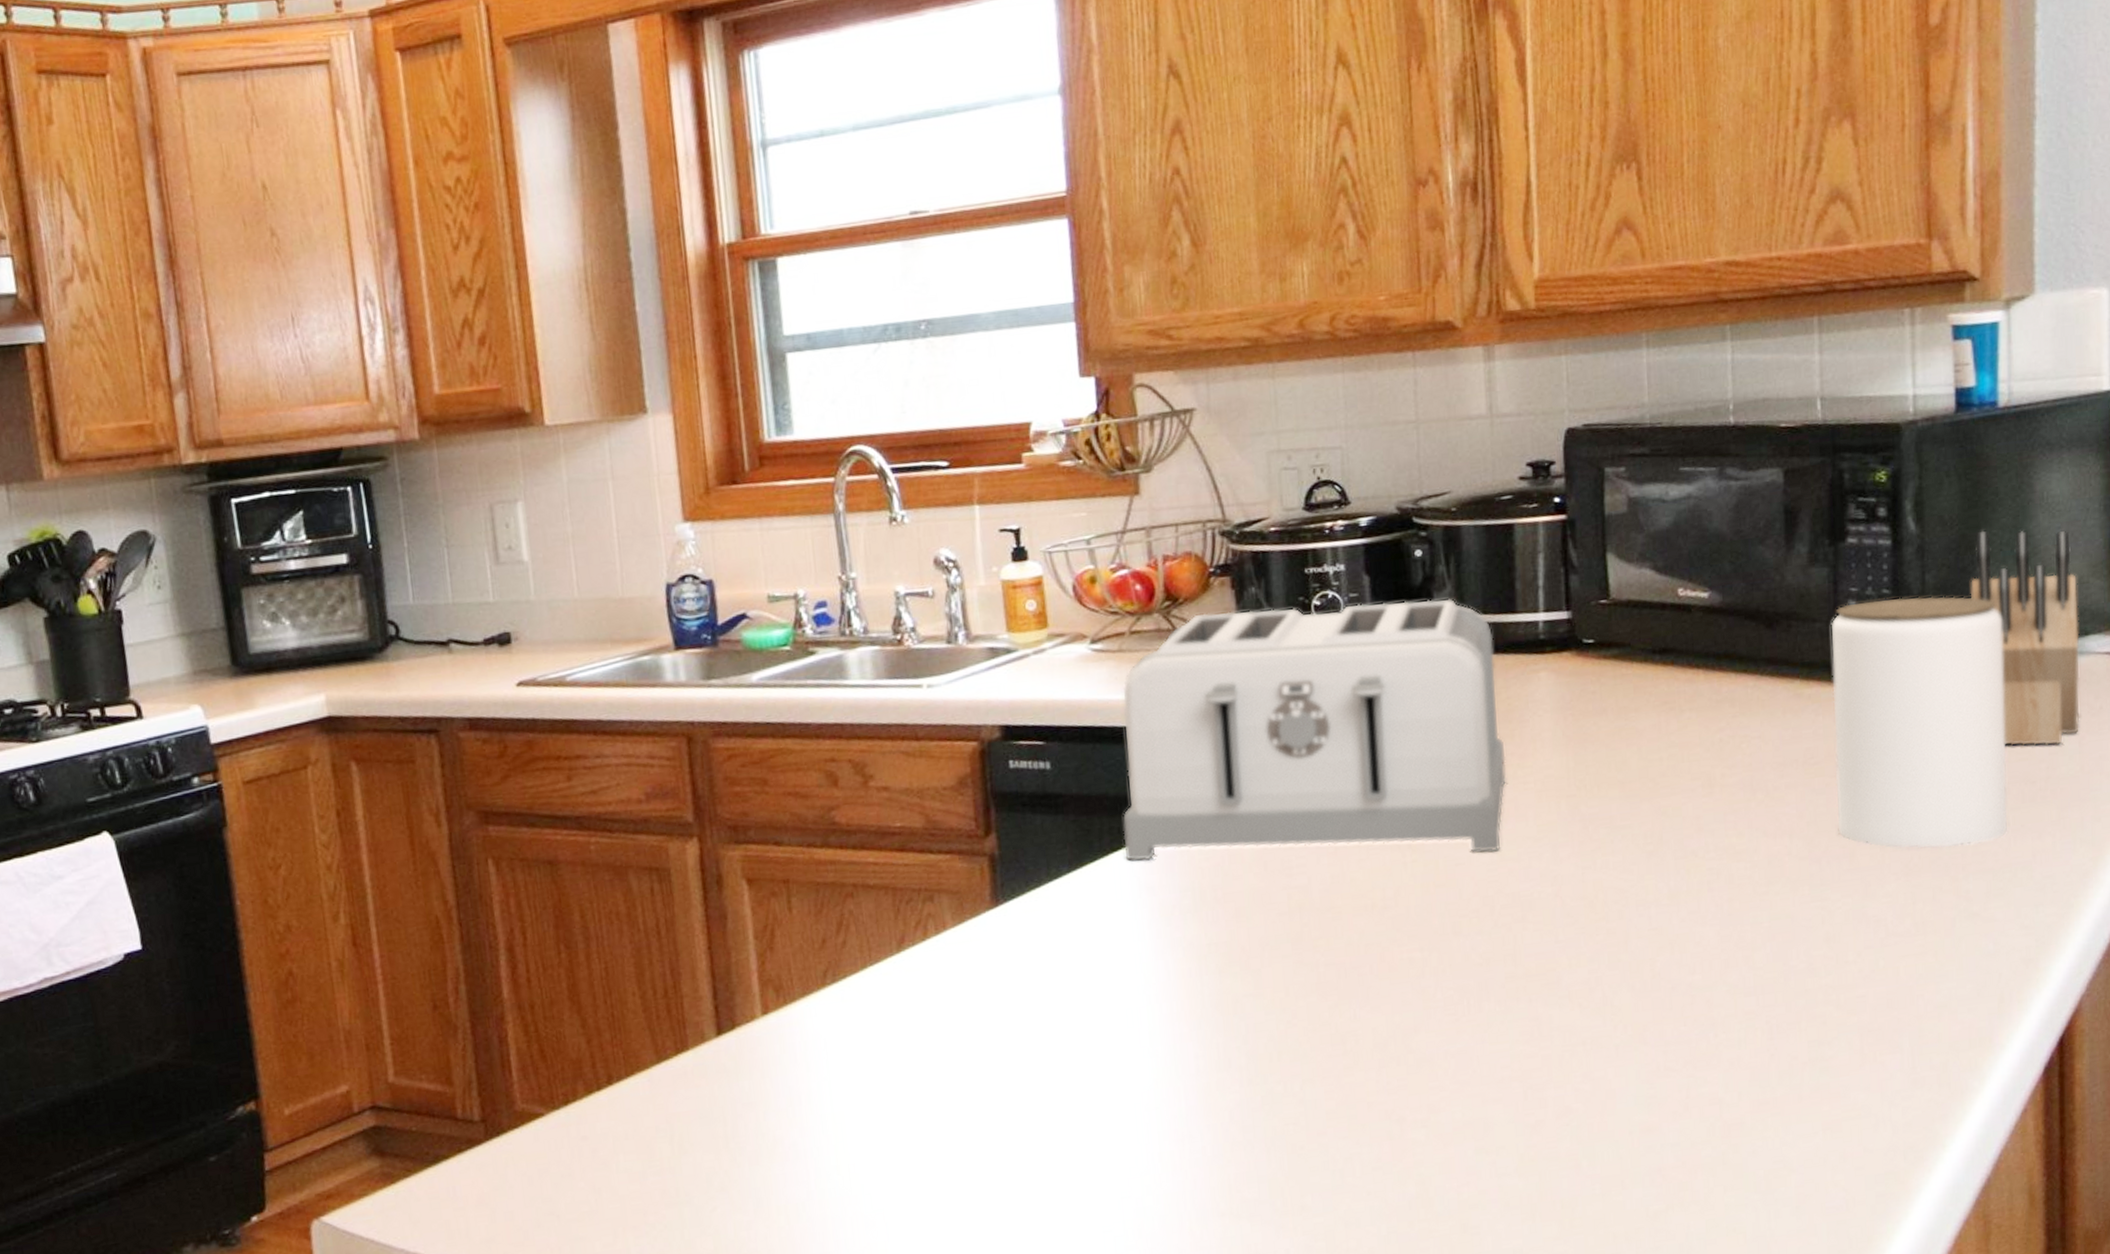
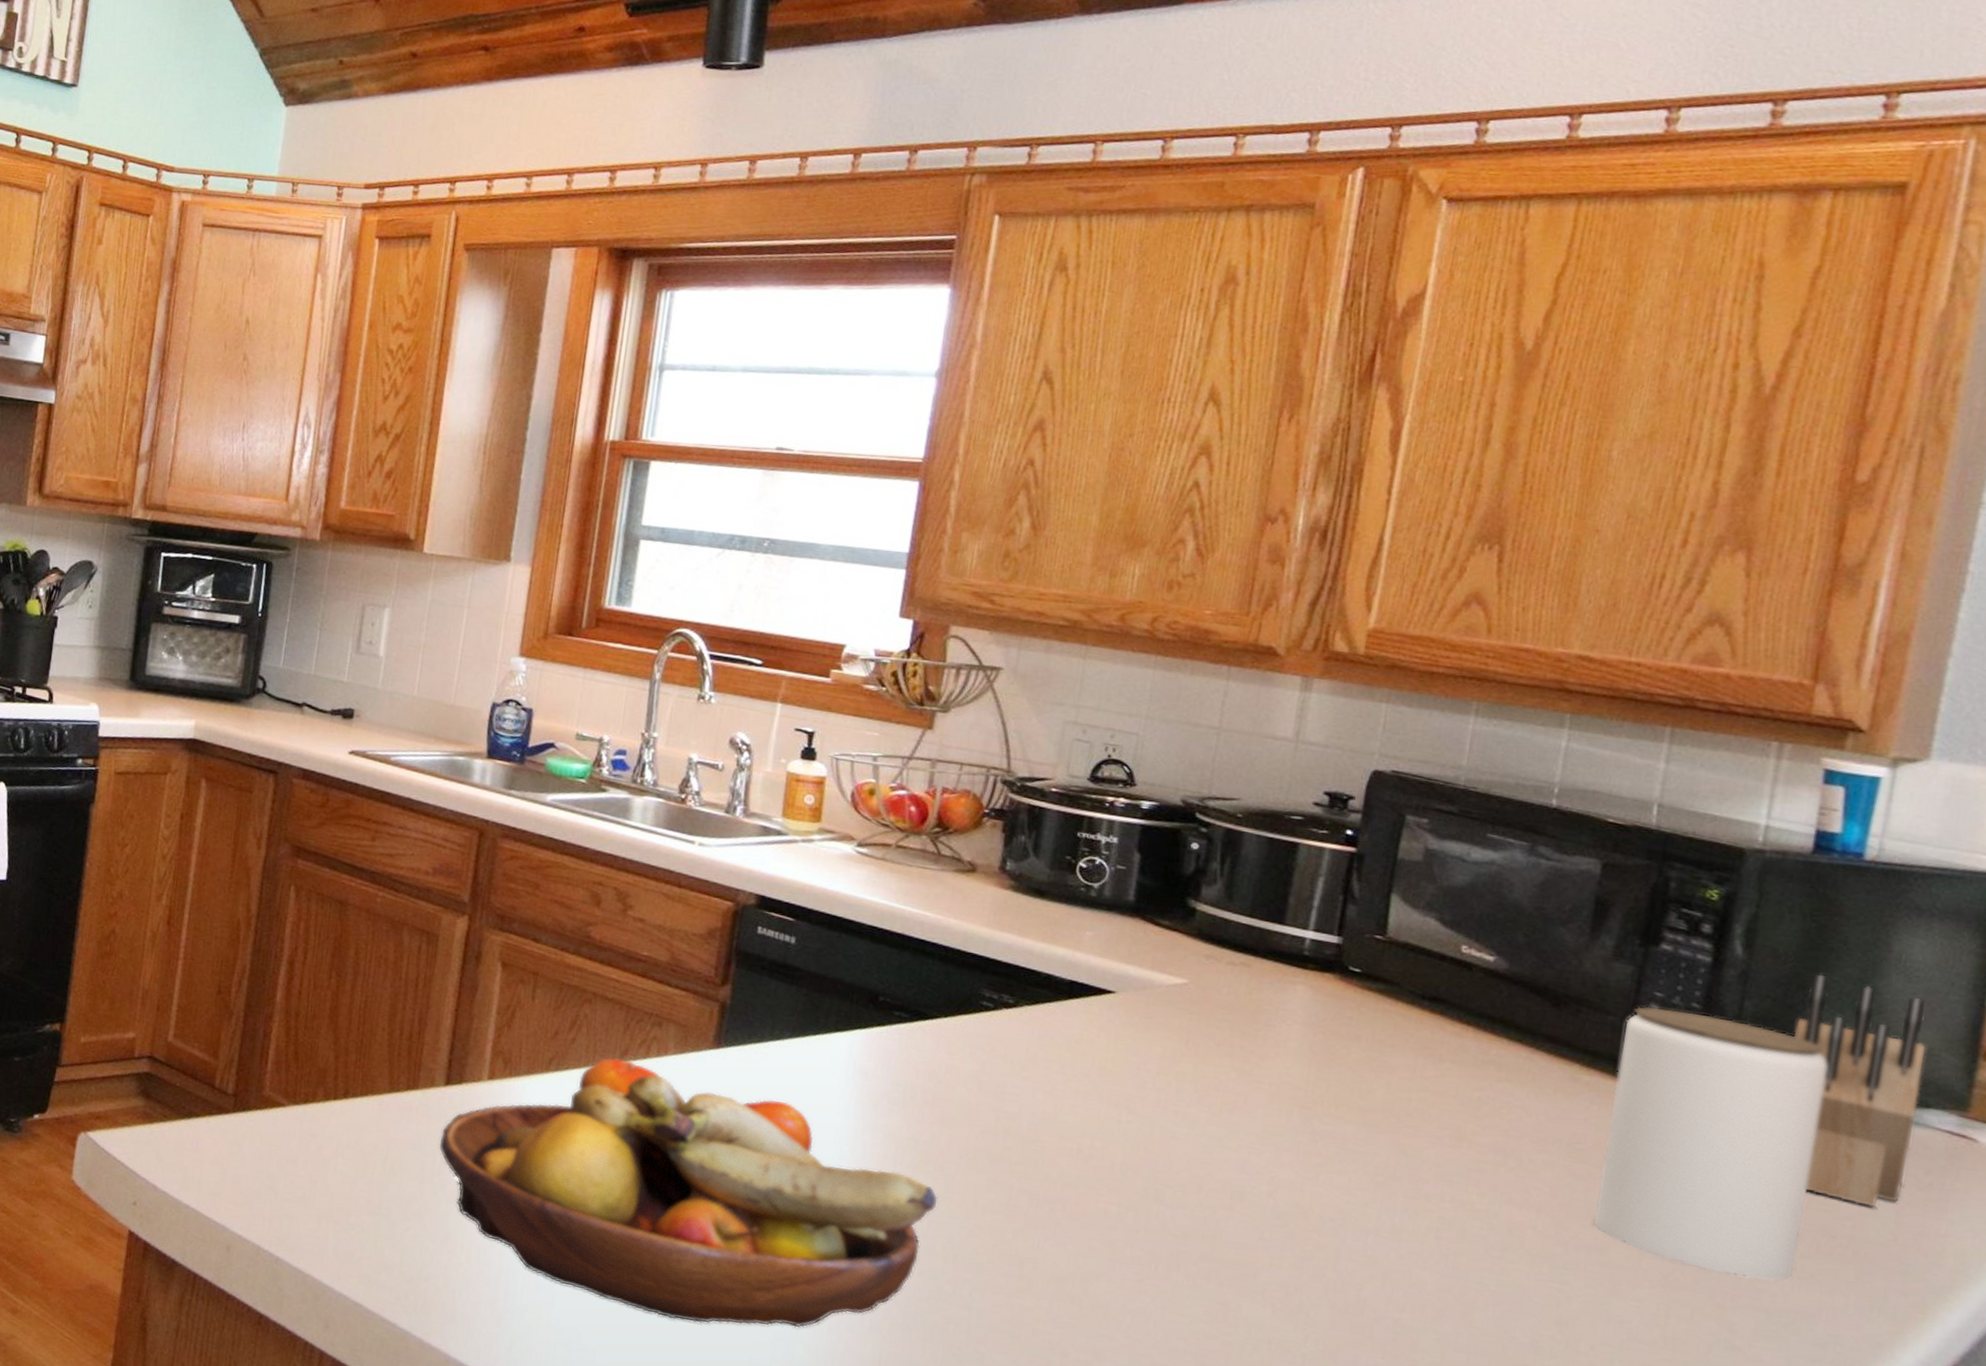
fruit bowl: none [725,943,1251,1215] -> present [439,1057,938,1328]
toaster: present [1122,598,1506,861] -> none [847,845,1255,1137]

